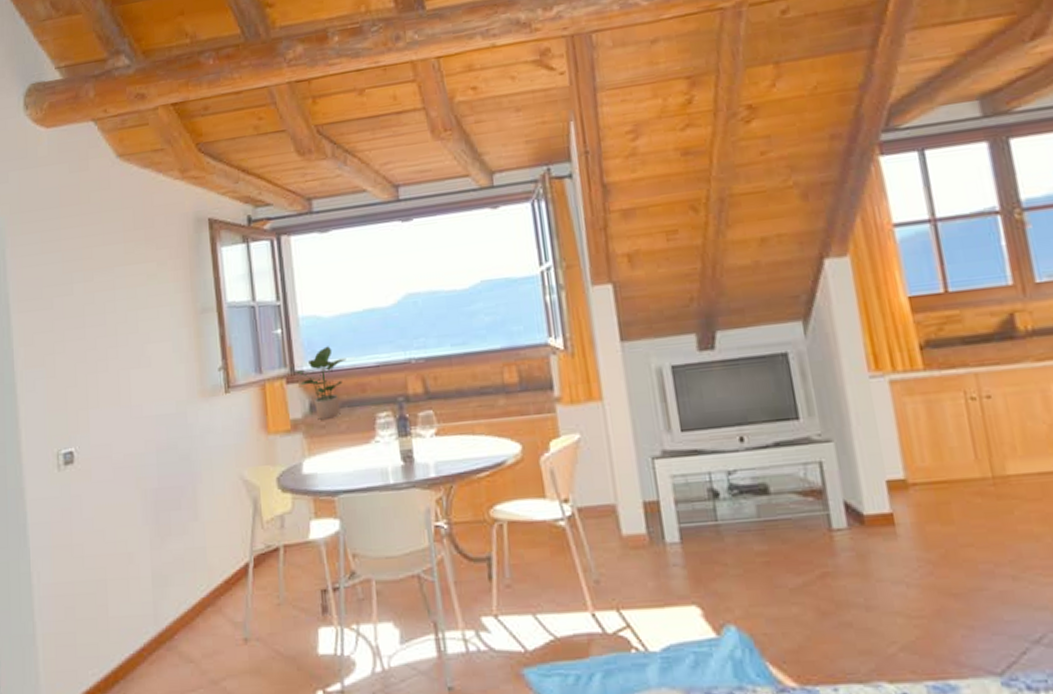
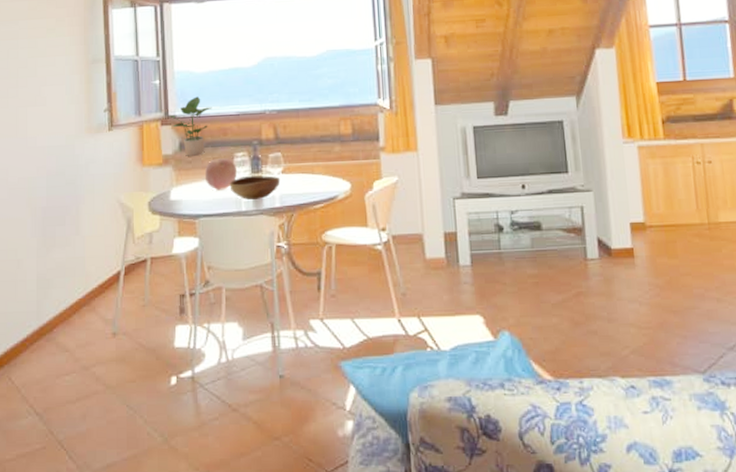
fruit: none [341,419,381,461] -> present [204,158,237,191]
bowl: none [372,439,435,471] -> present [229,175,281,201]

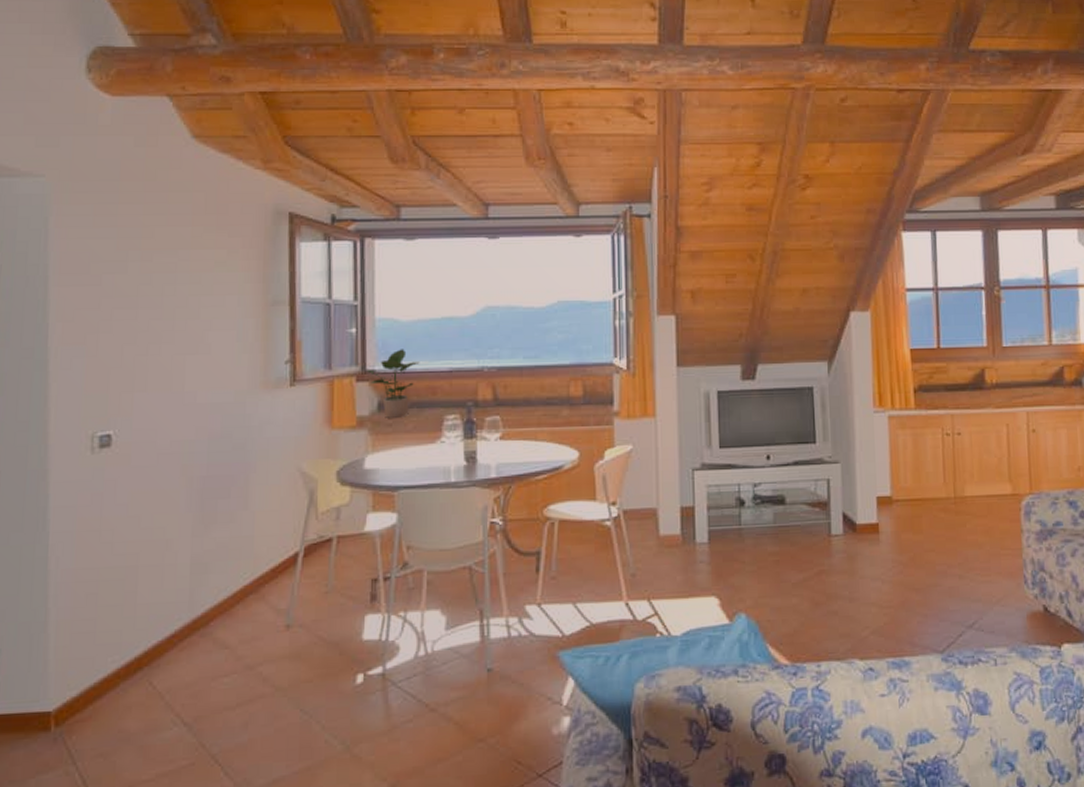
fruit: present [204,158,237,191] -> none [407,421,446,459]
bowl: present [229,175,281,201] -> none [437,442,498,471]

